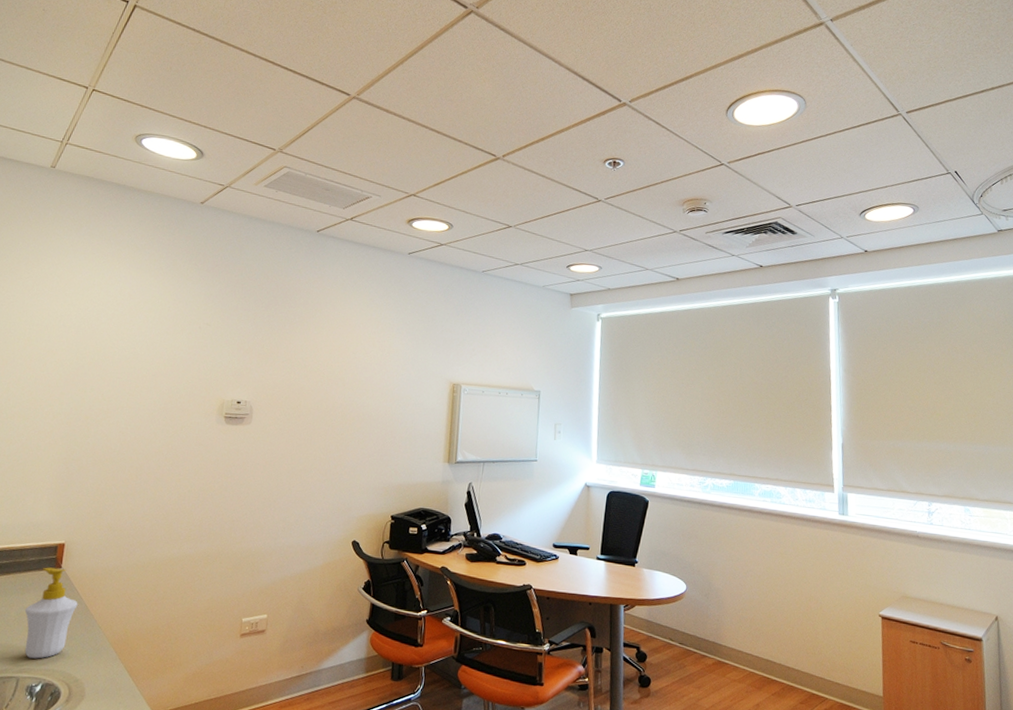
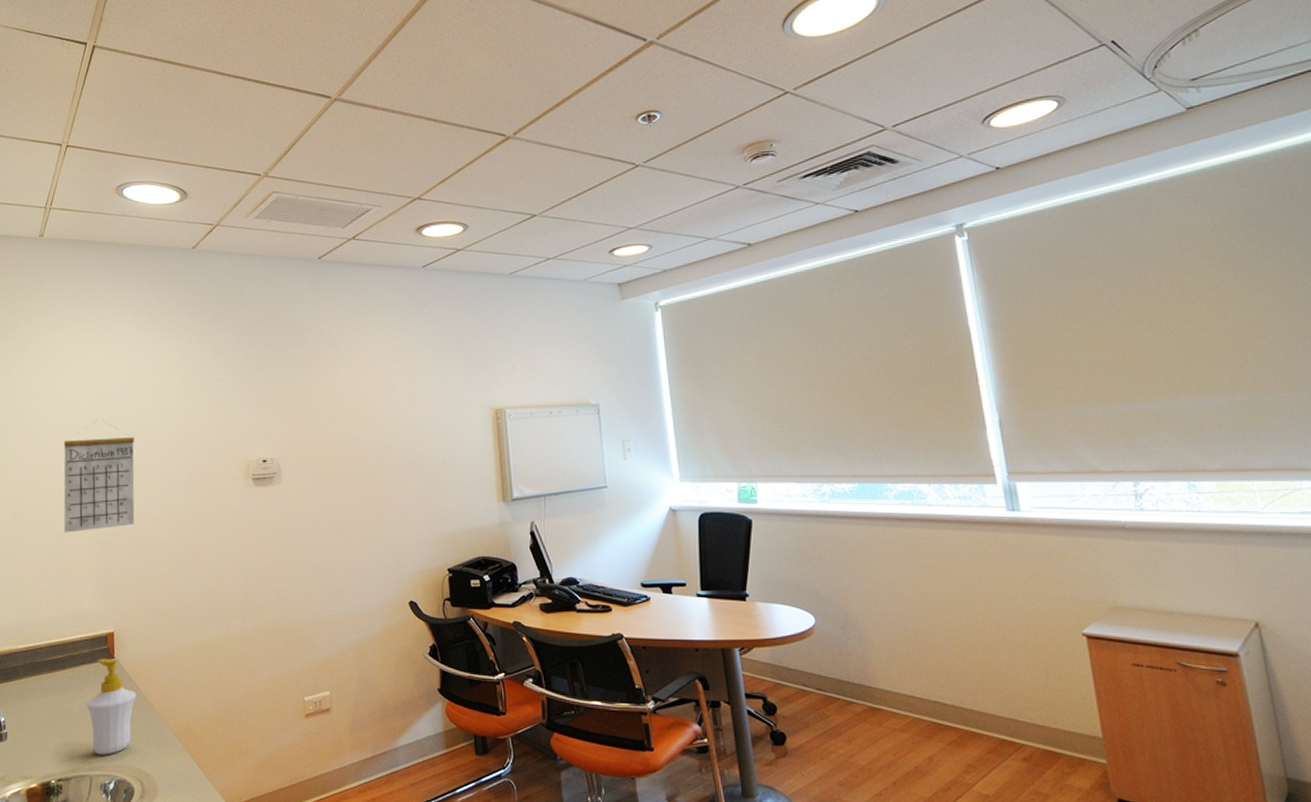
calendar: none [29,346,116,446] -> present [63,420,135,533]

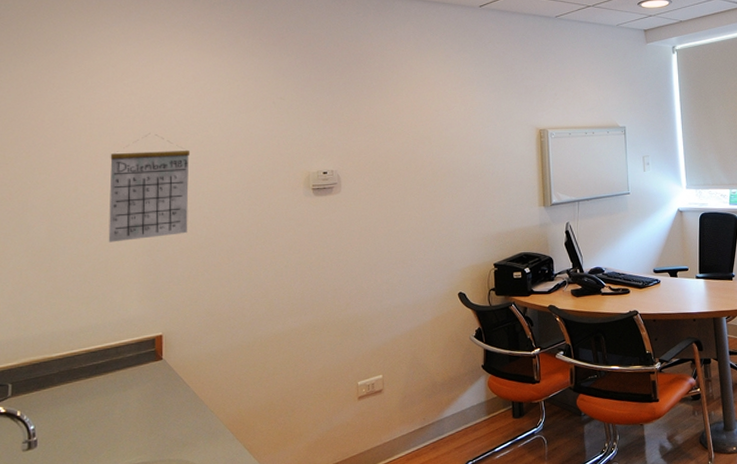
soap bottle: present [86,658,137,755] -> none [129,359,186,452]

